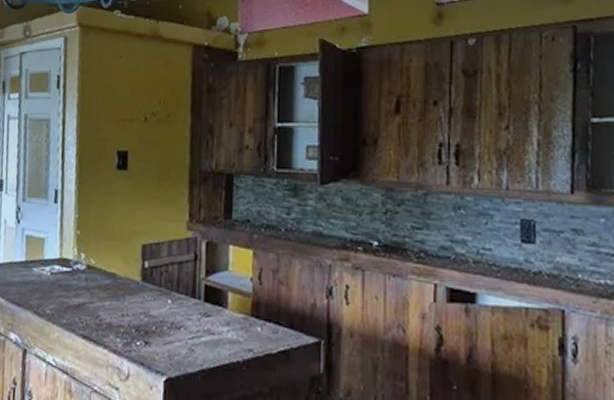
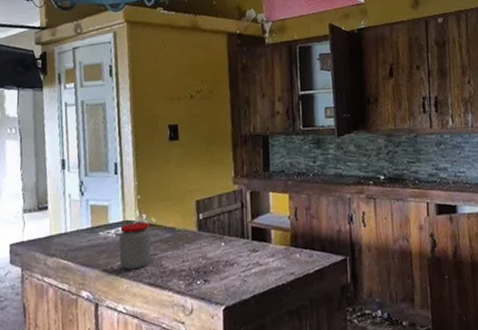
jar: none [52,261,89,317] -> present [119,222,151,270]

